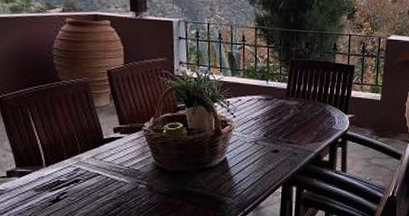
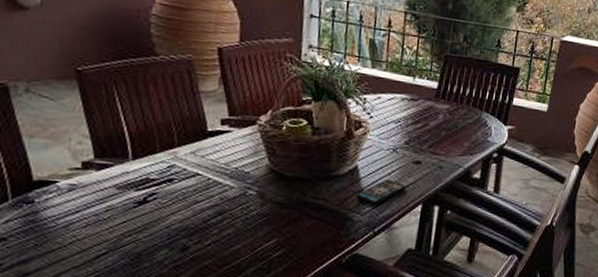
smartphone: none [227,166,268,190] -> present [356,178,406,205]

